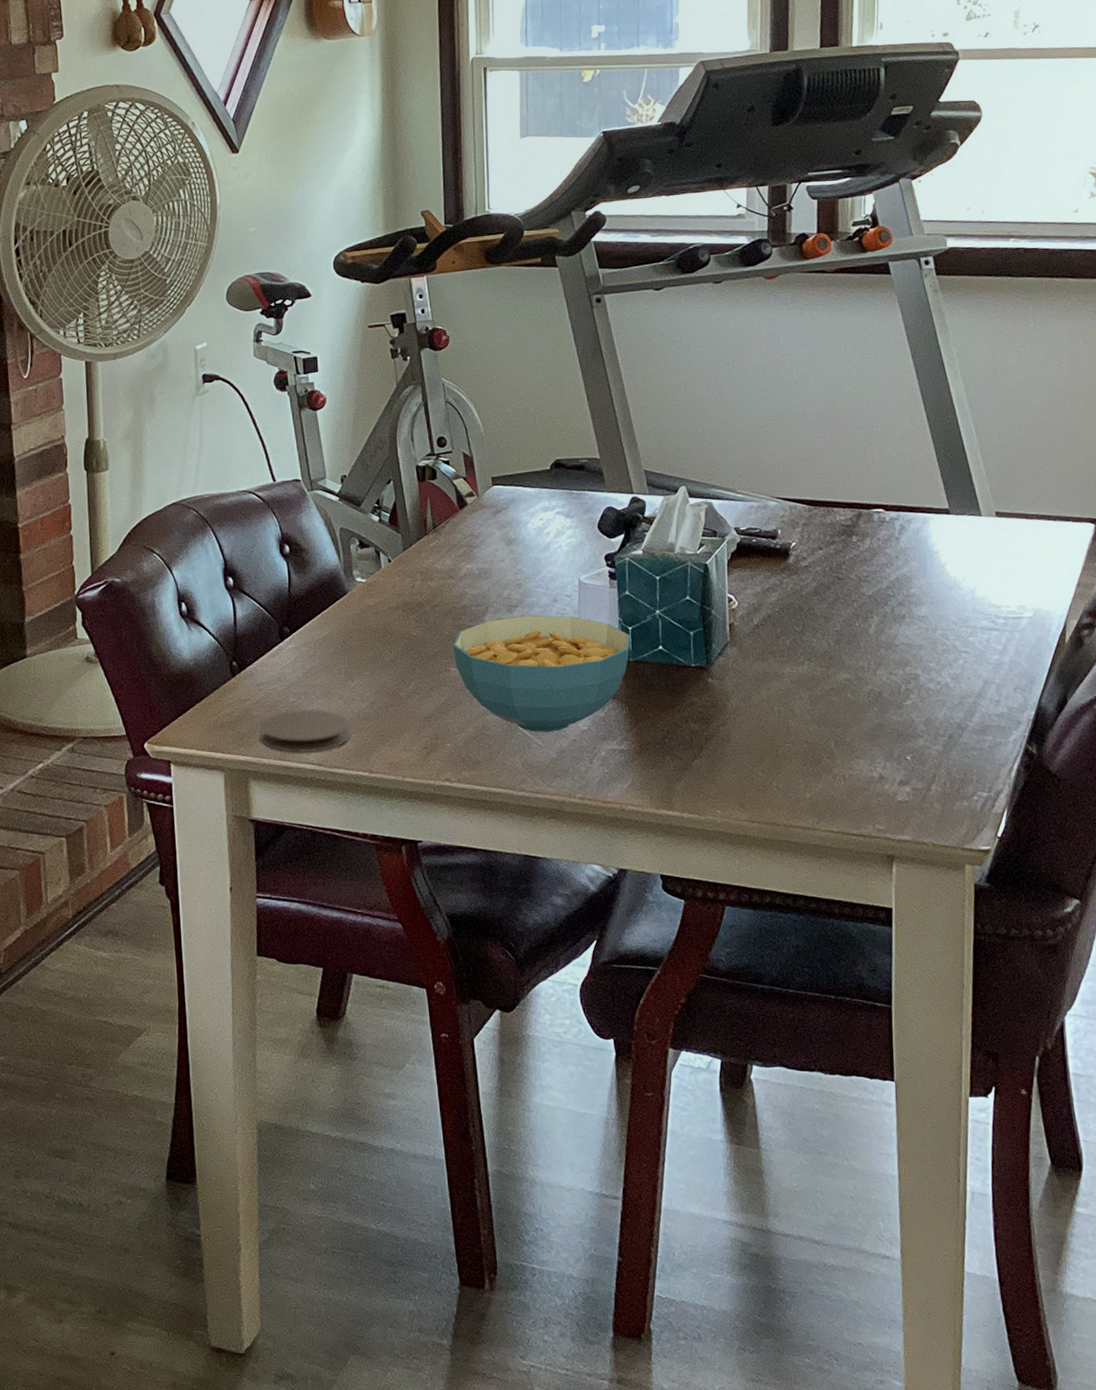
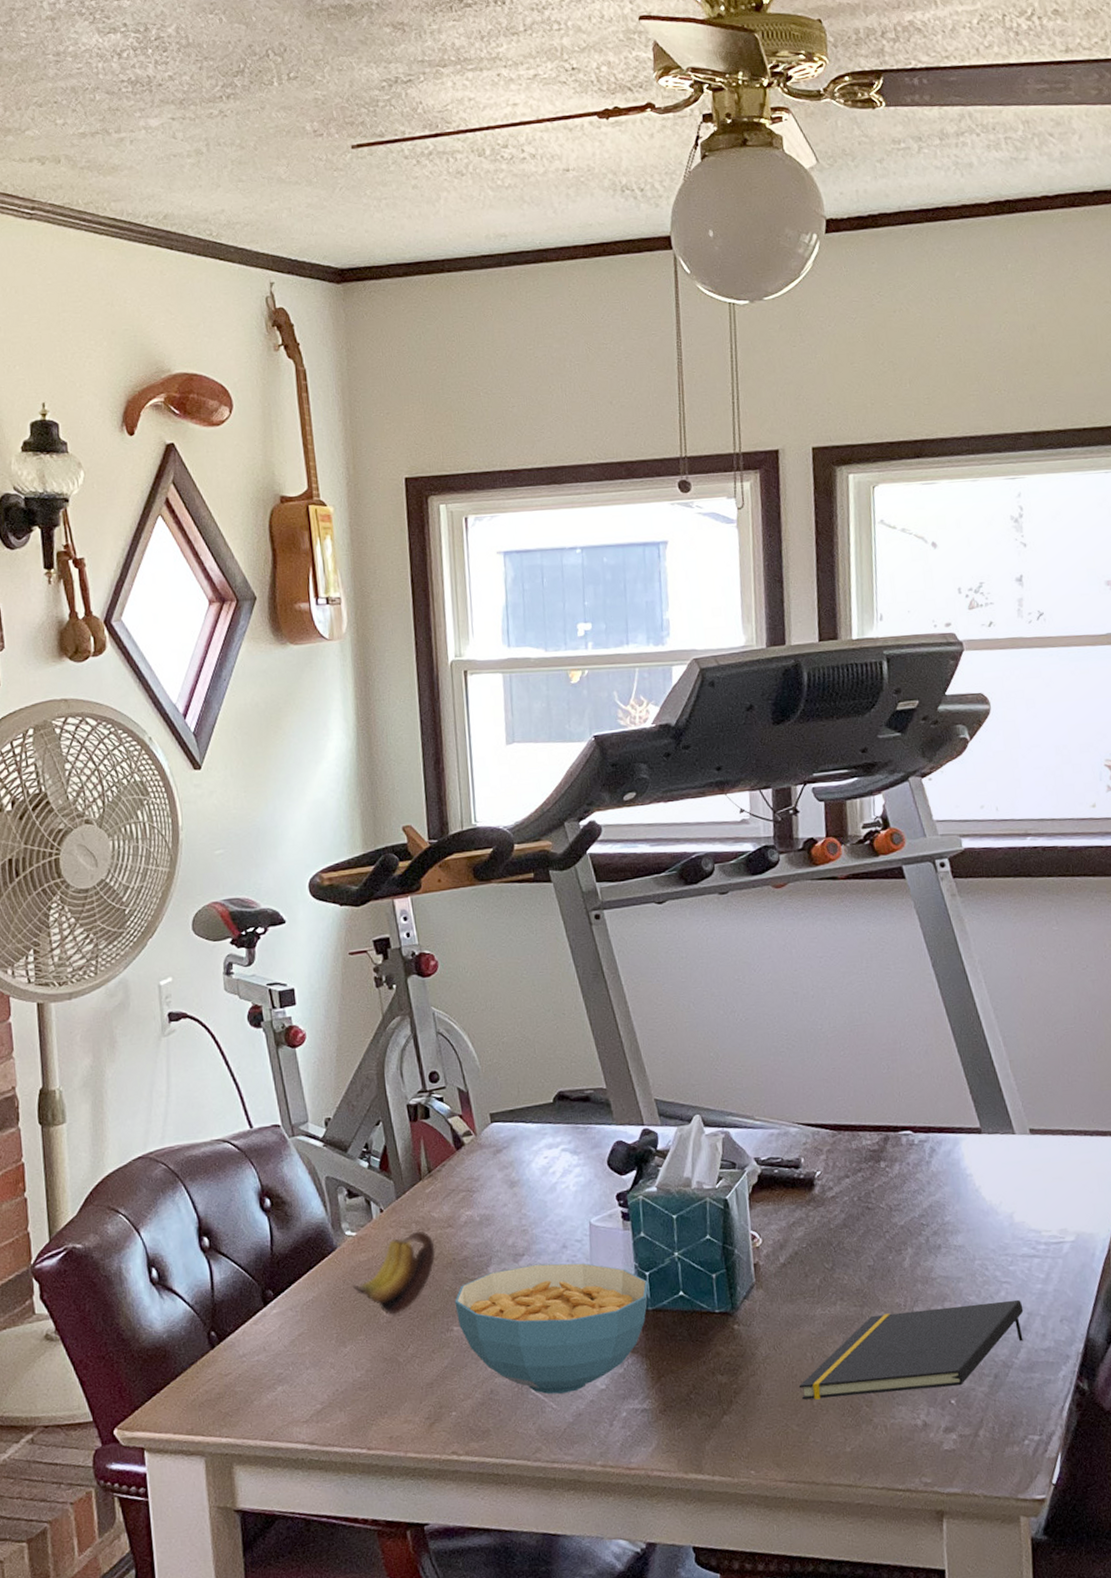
coaster: present [260,709,351,753] -> none [243,1380,345,1431]
banana: none [361,580,437,654] -> present [353,1231,435,1315]
notepad: none [765,668,980,750] -> present [799,1299,1024,1400]

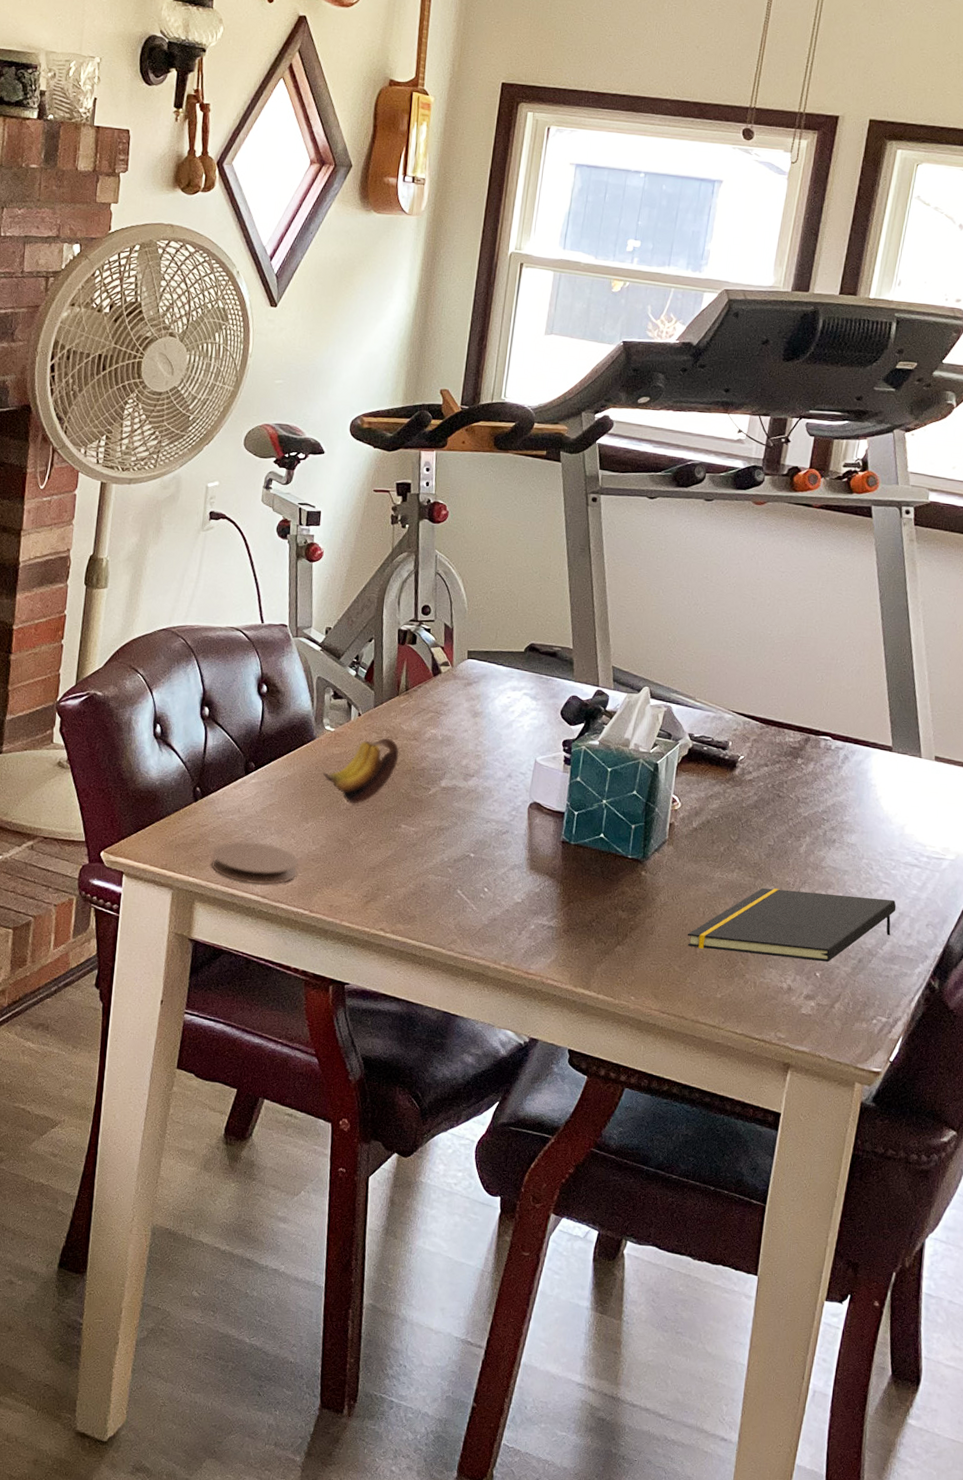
coaster: none [243,1380,345,1431] -> present [212,841,299,885]
cereal bowl: present [454,1263,649,1395] -> none [406,785,576,900]

